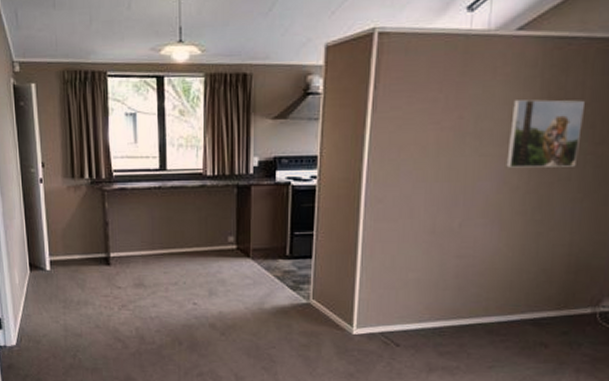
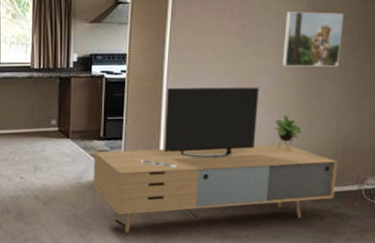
media console: none [277,193,568,365] -> present [93,87,337,233]

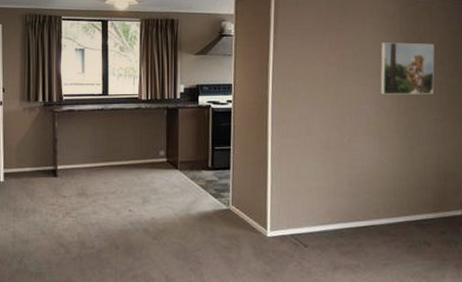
media console: present [93,87,337,233] -> none [202,115,440,266]

